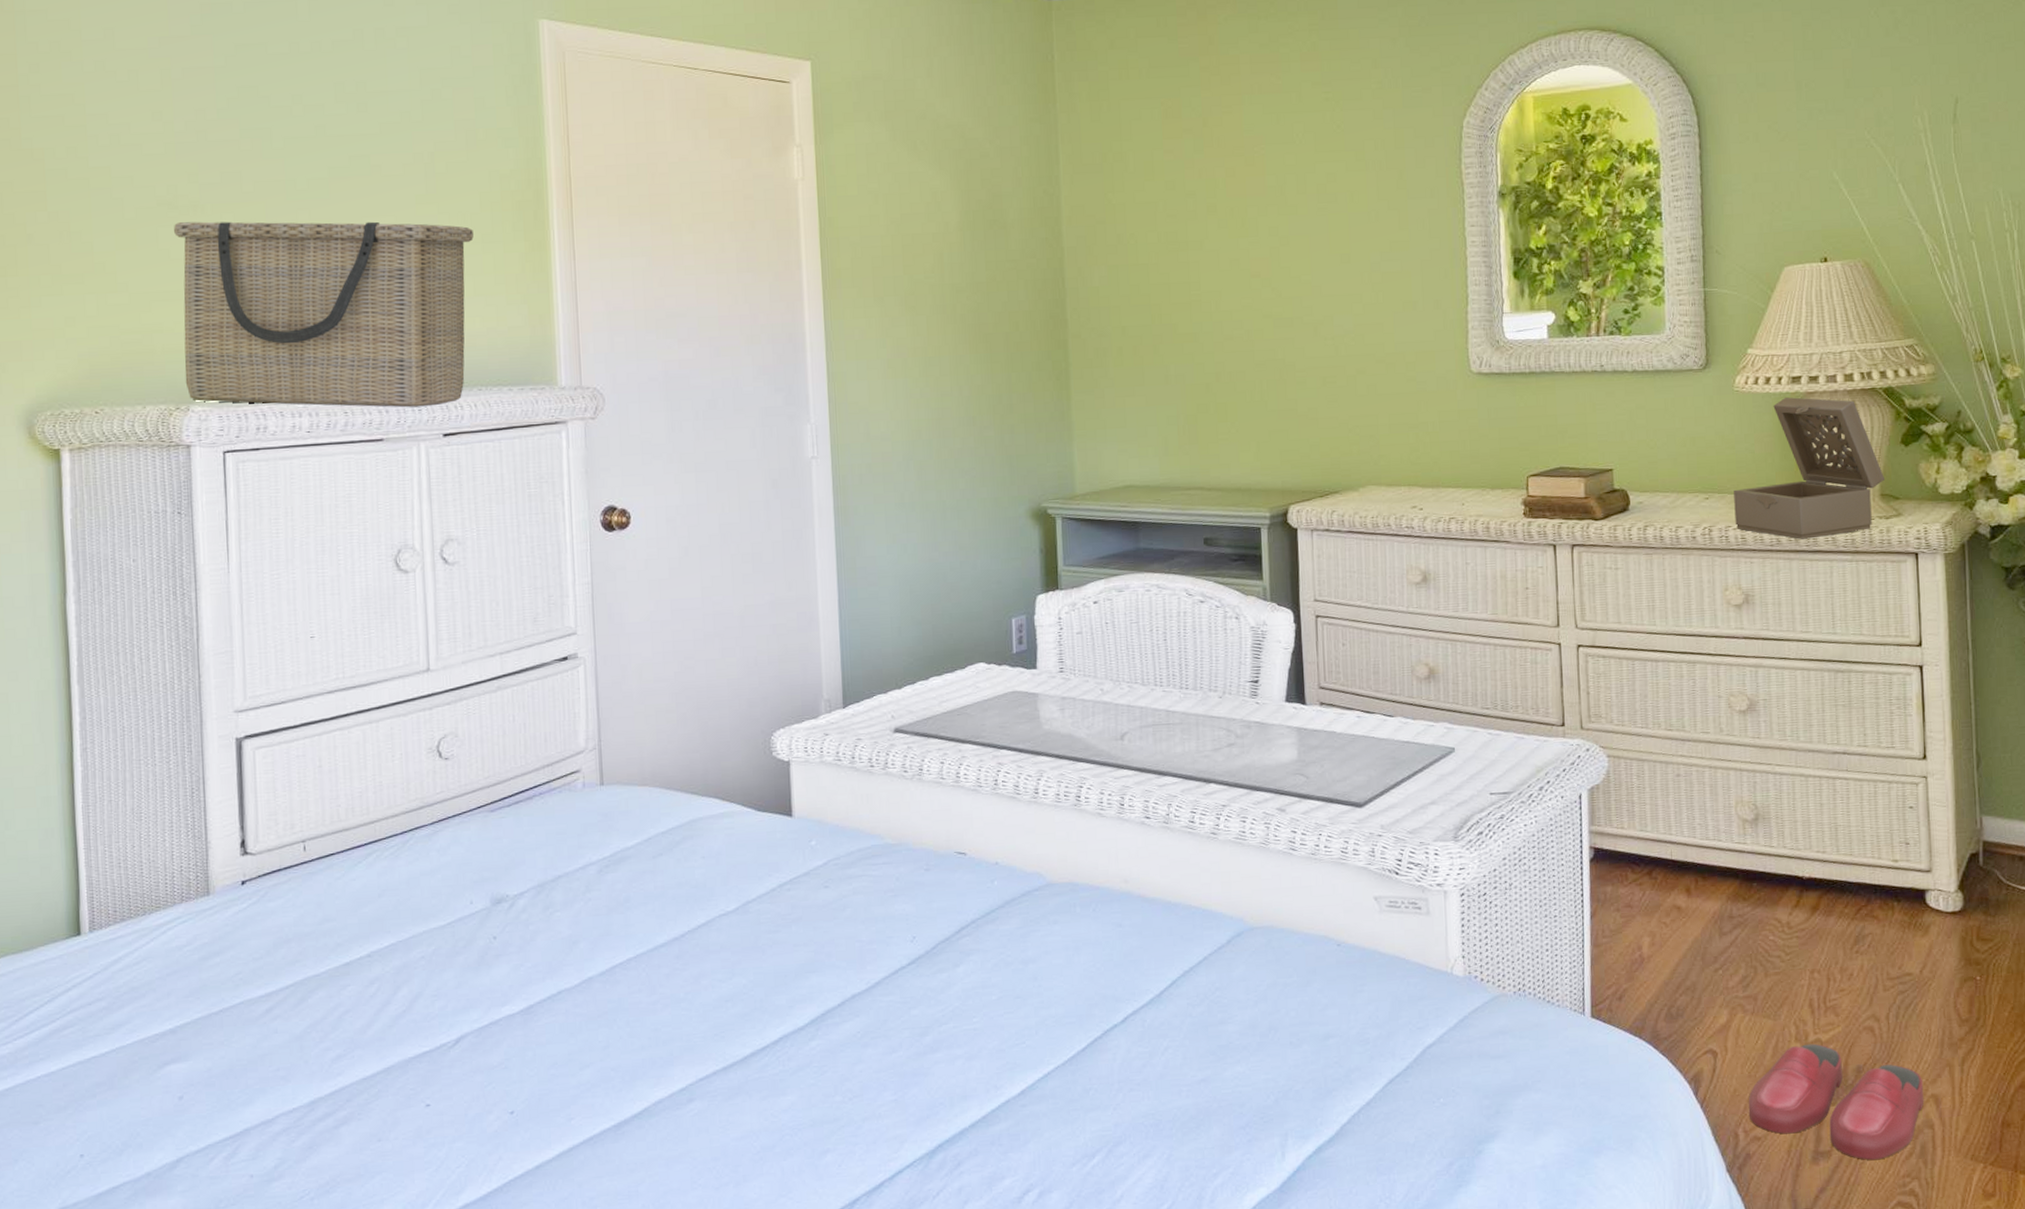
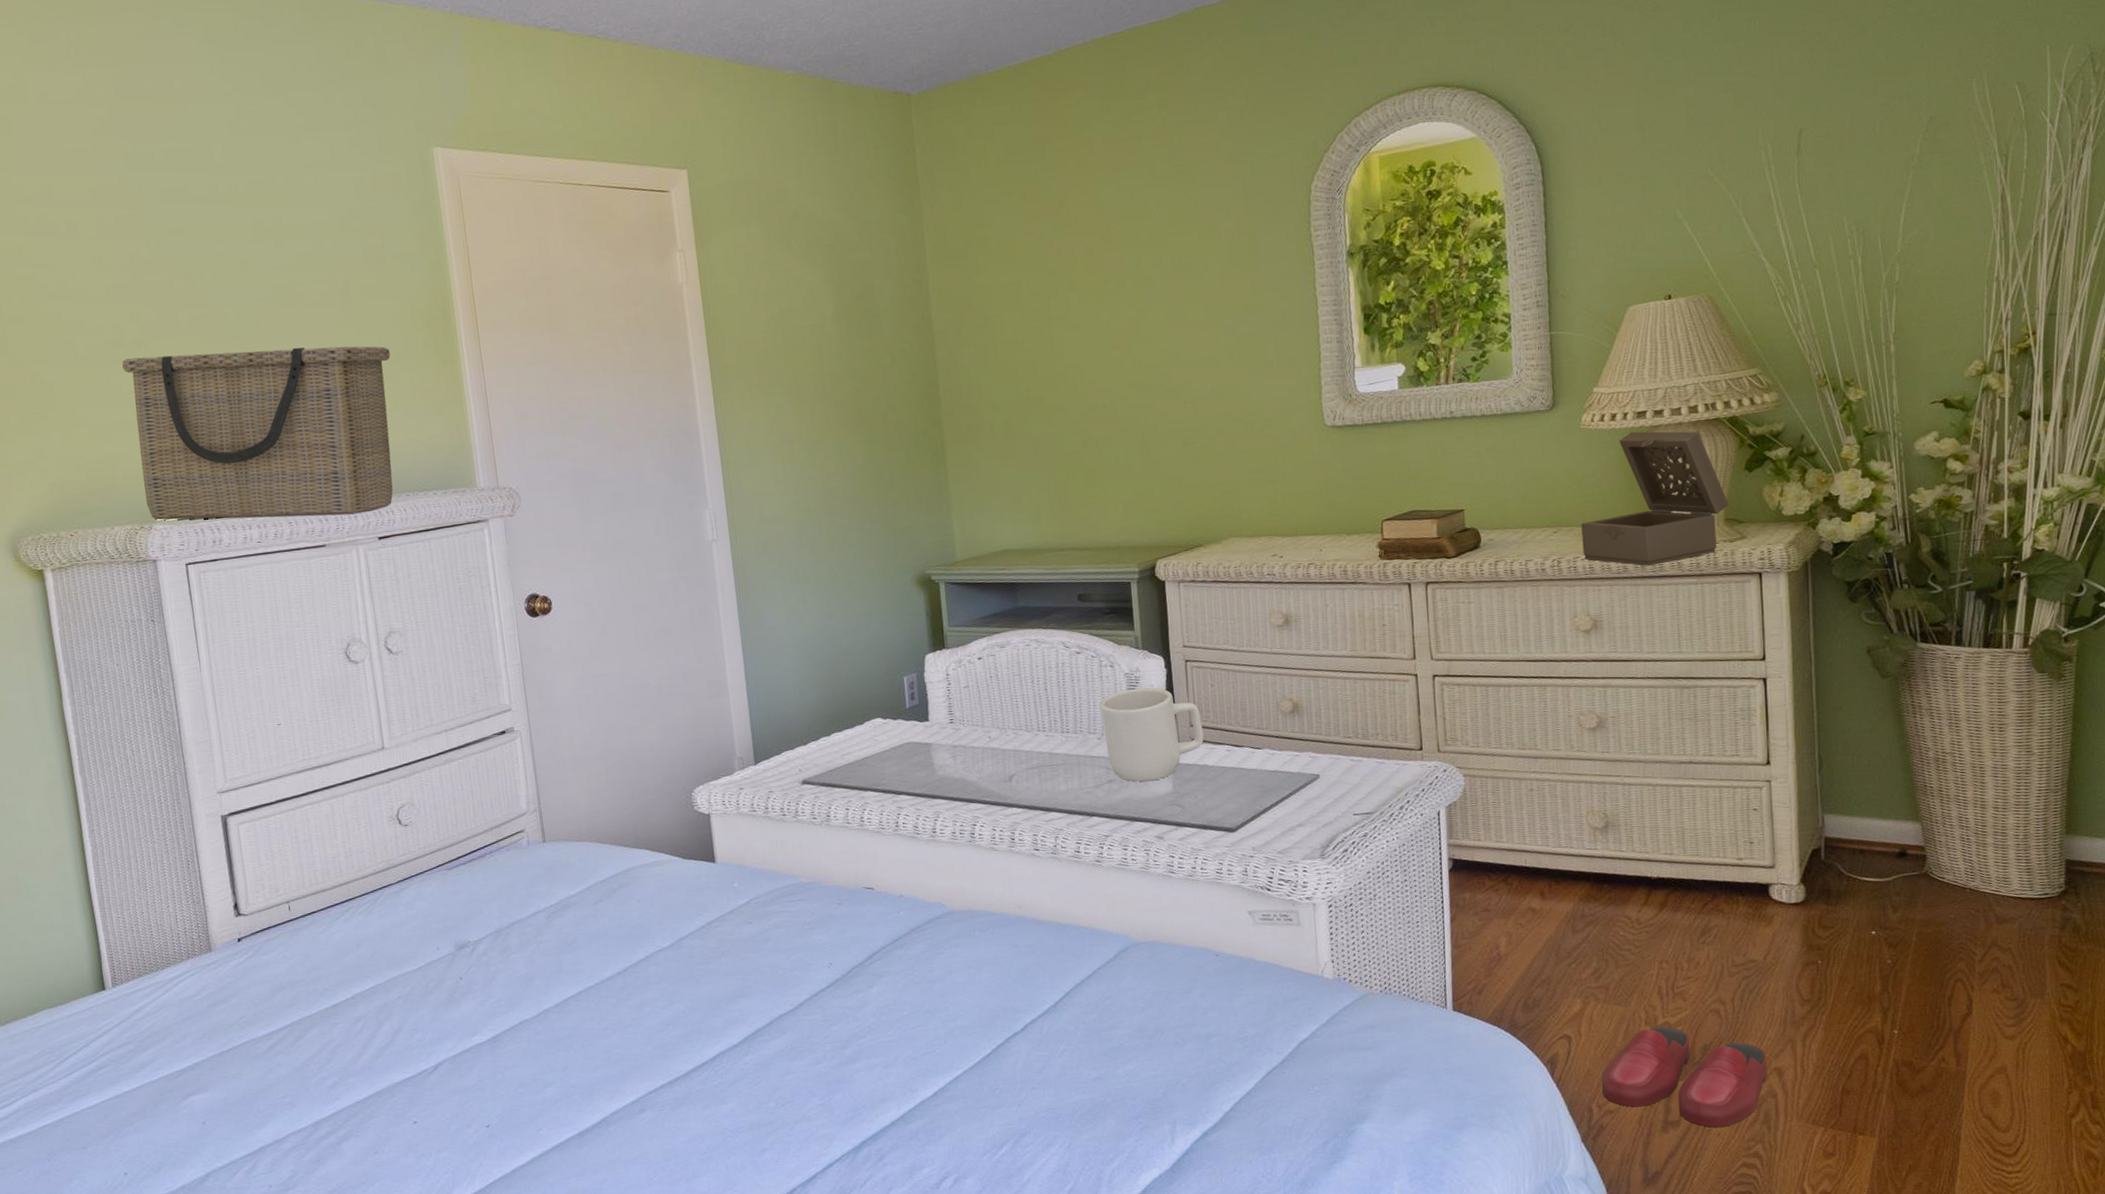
mug: none [1222,643,1333,748] -> present [1099,687,1204,782]

